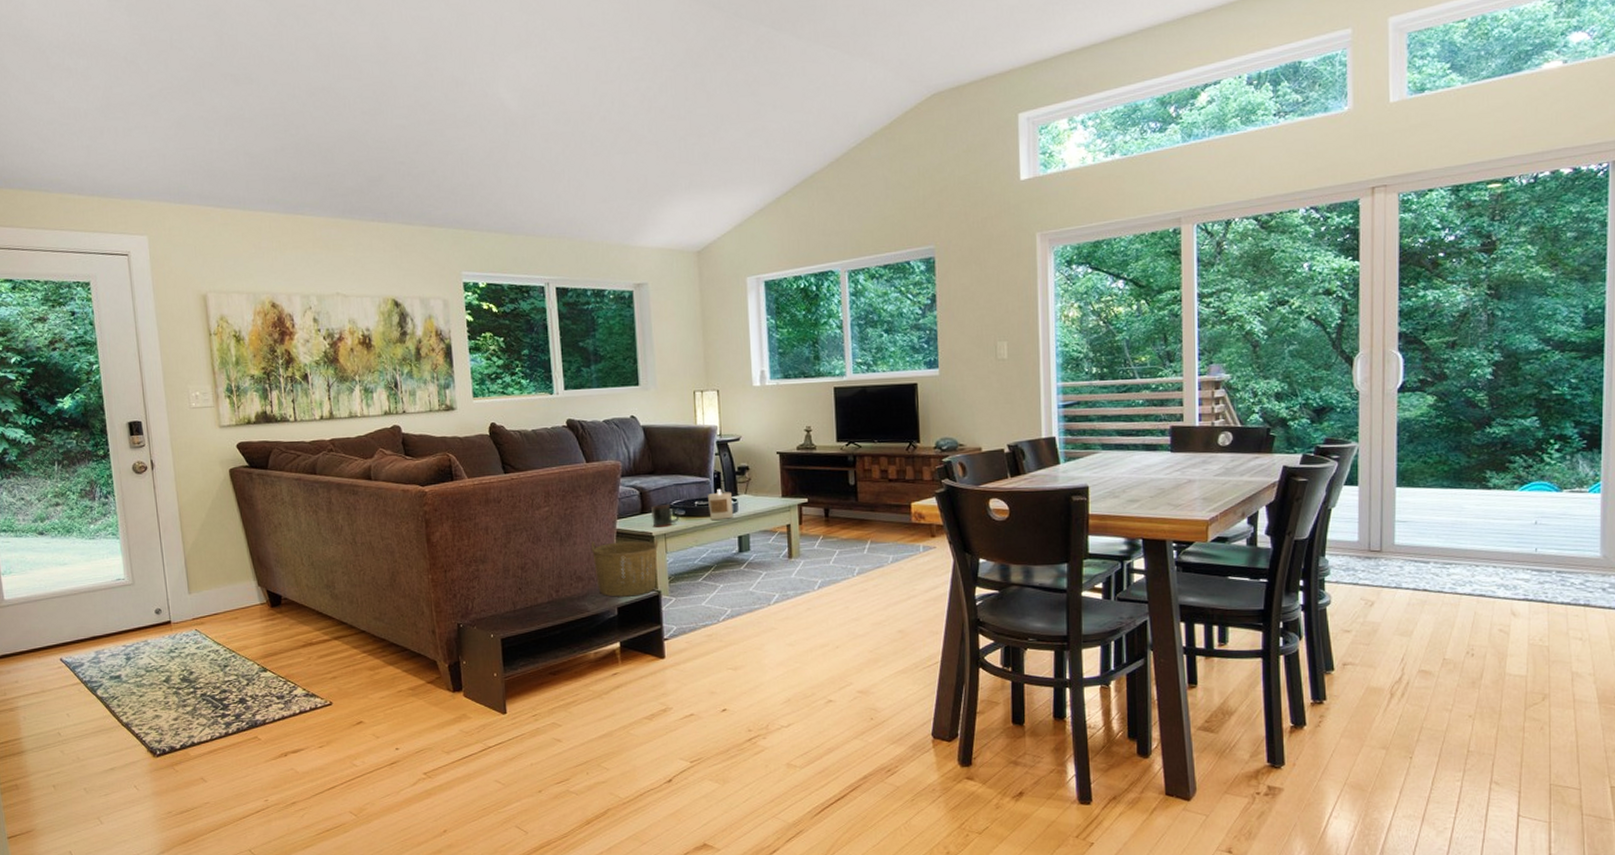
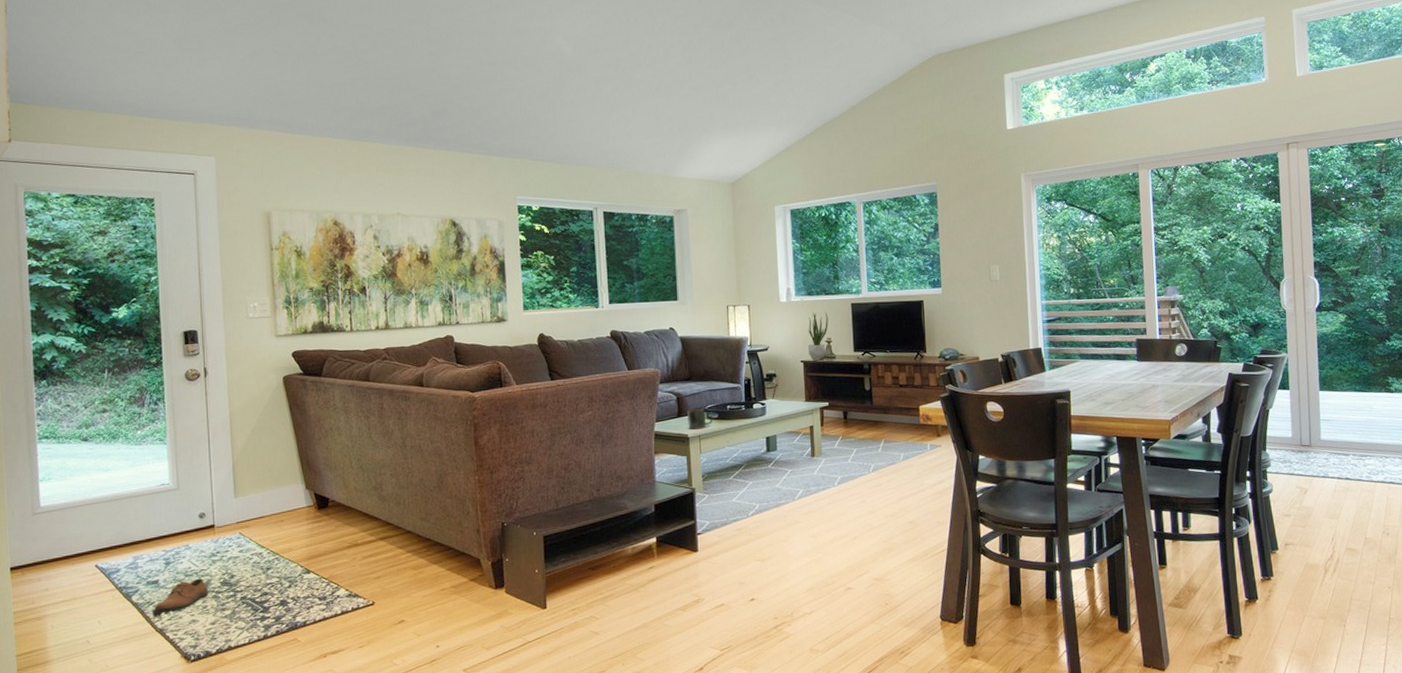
shoe: none [117,674,170,712] -> present [153,578,209,618]
basket: present [591,539,659,597] -> none [630,440,693,495]
candle: present [708,488,734,521] -> none [739,393,762,423]
potted plant: none [784,397,808,452] -> present [808,312,829,361]

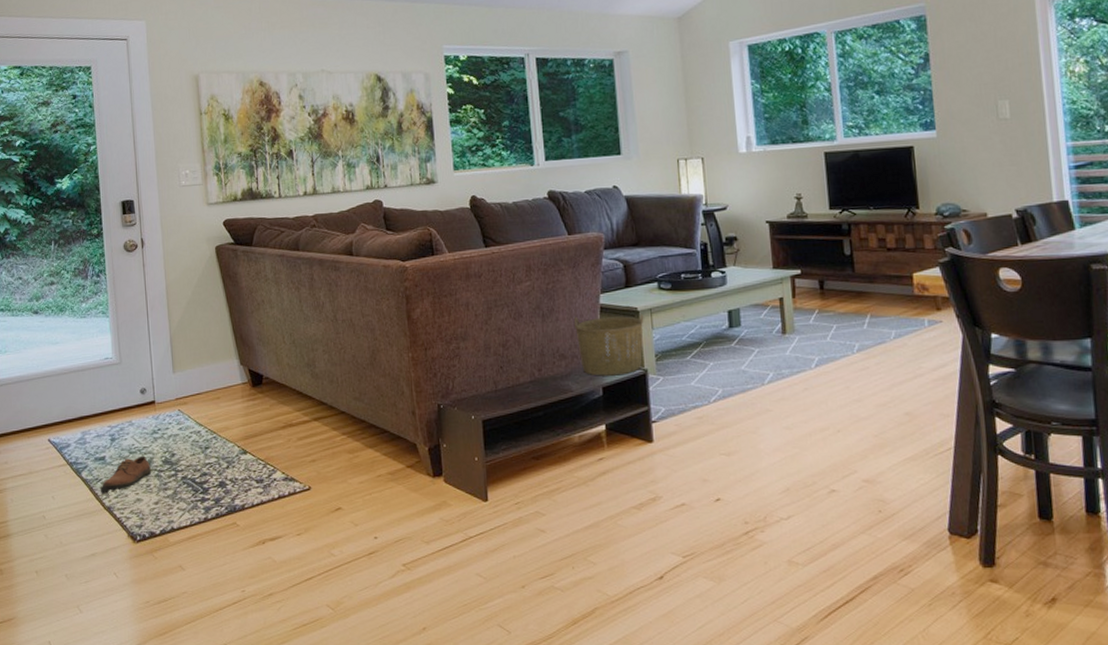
basket: none [630,440,693,495] -> present [574,314,644,376]
mug: present [687,409,713,430] -> none [636,278,665,302]
potted plant: present [808,312,829,361] -> none [773,163,798,221]

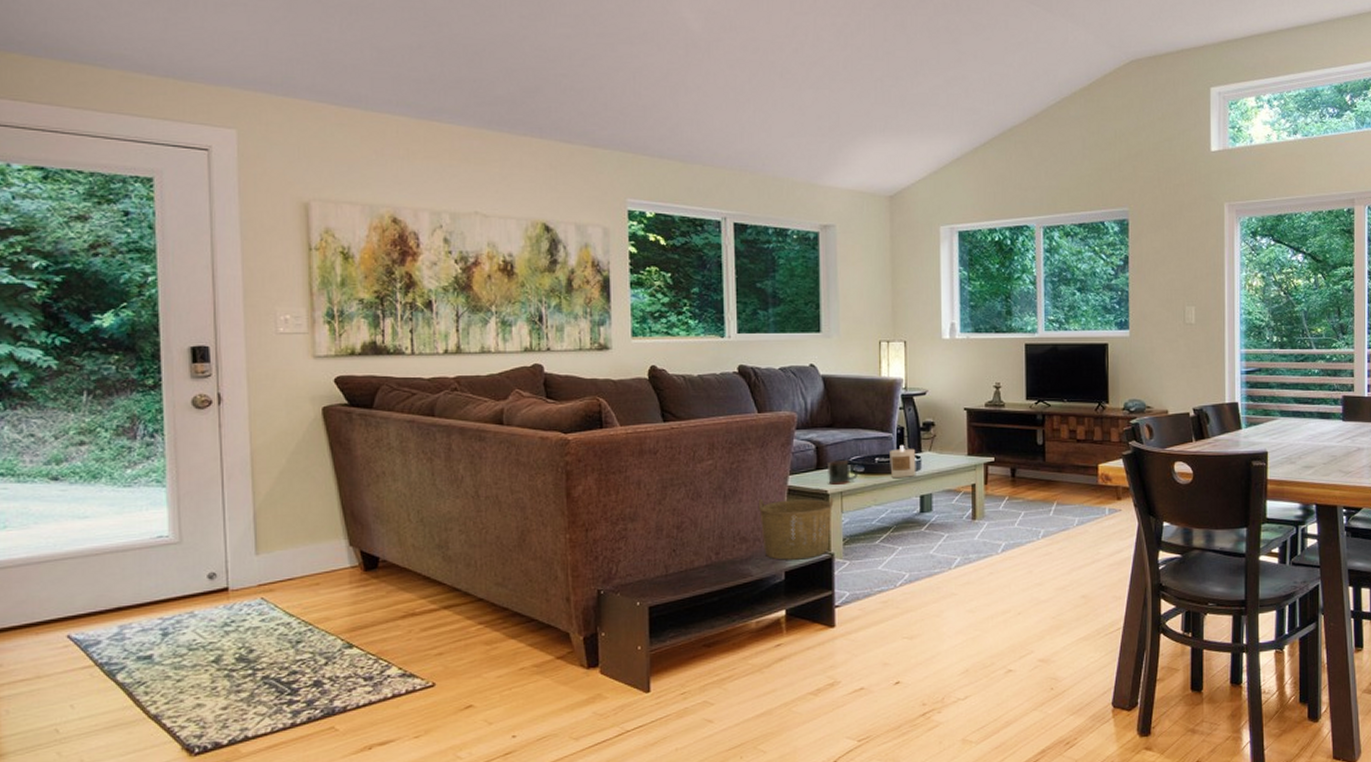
shoe: present [101,455,152,495] -> none [144,653,220,701]
mug: none [636,278,665,302] -> present [828,461,858,485]
candle: none [695,260,723,294] -> present [890,444,916,479]

